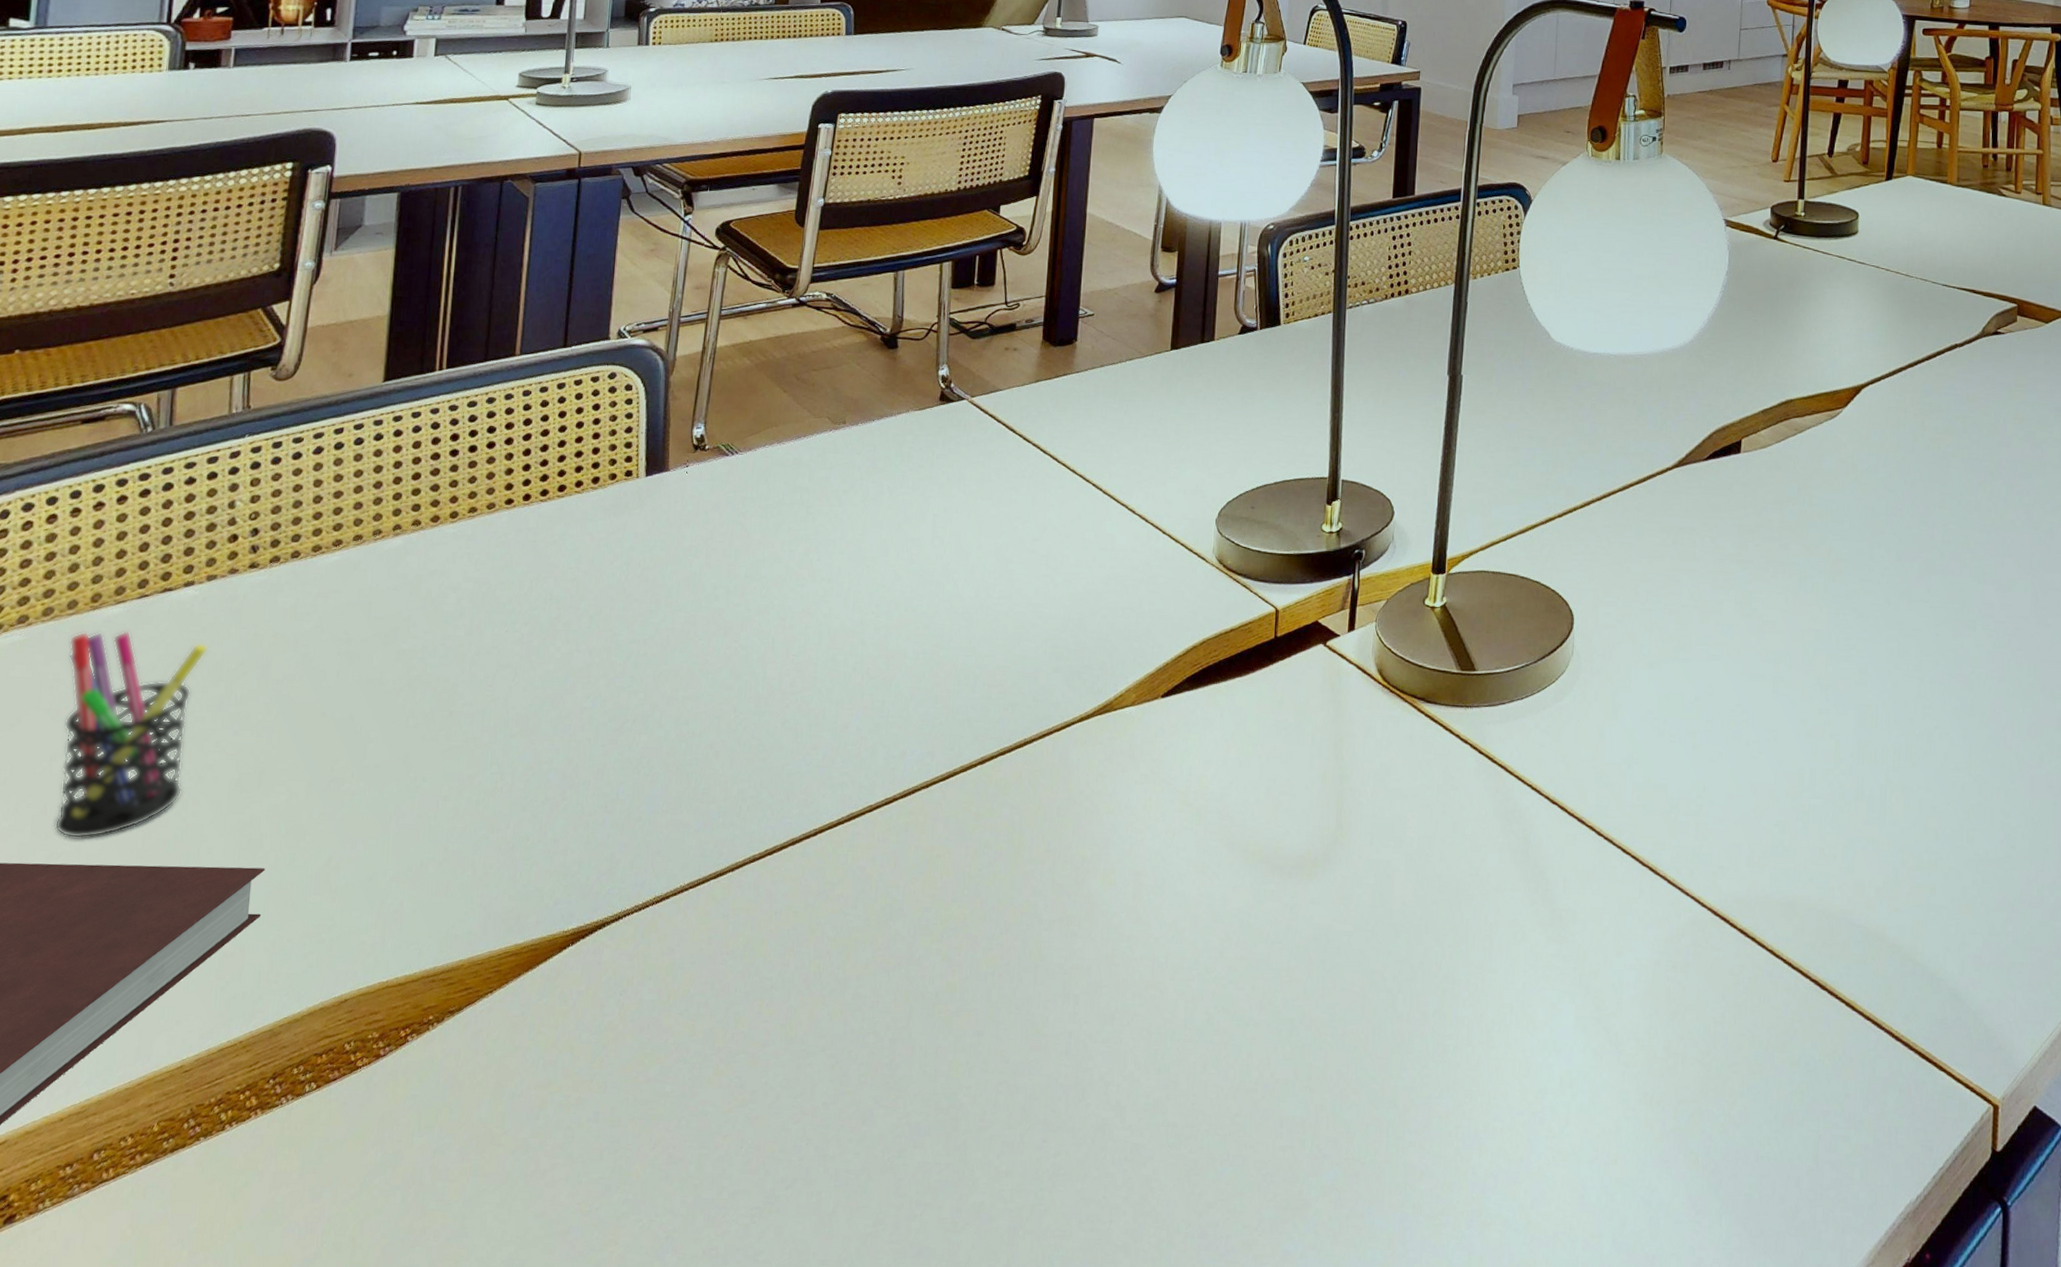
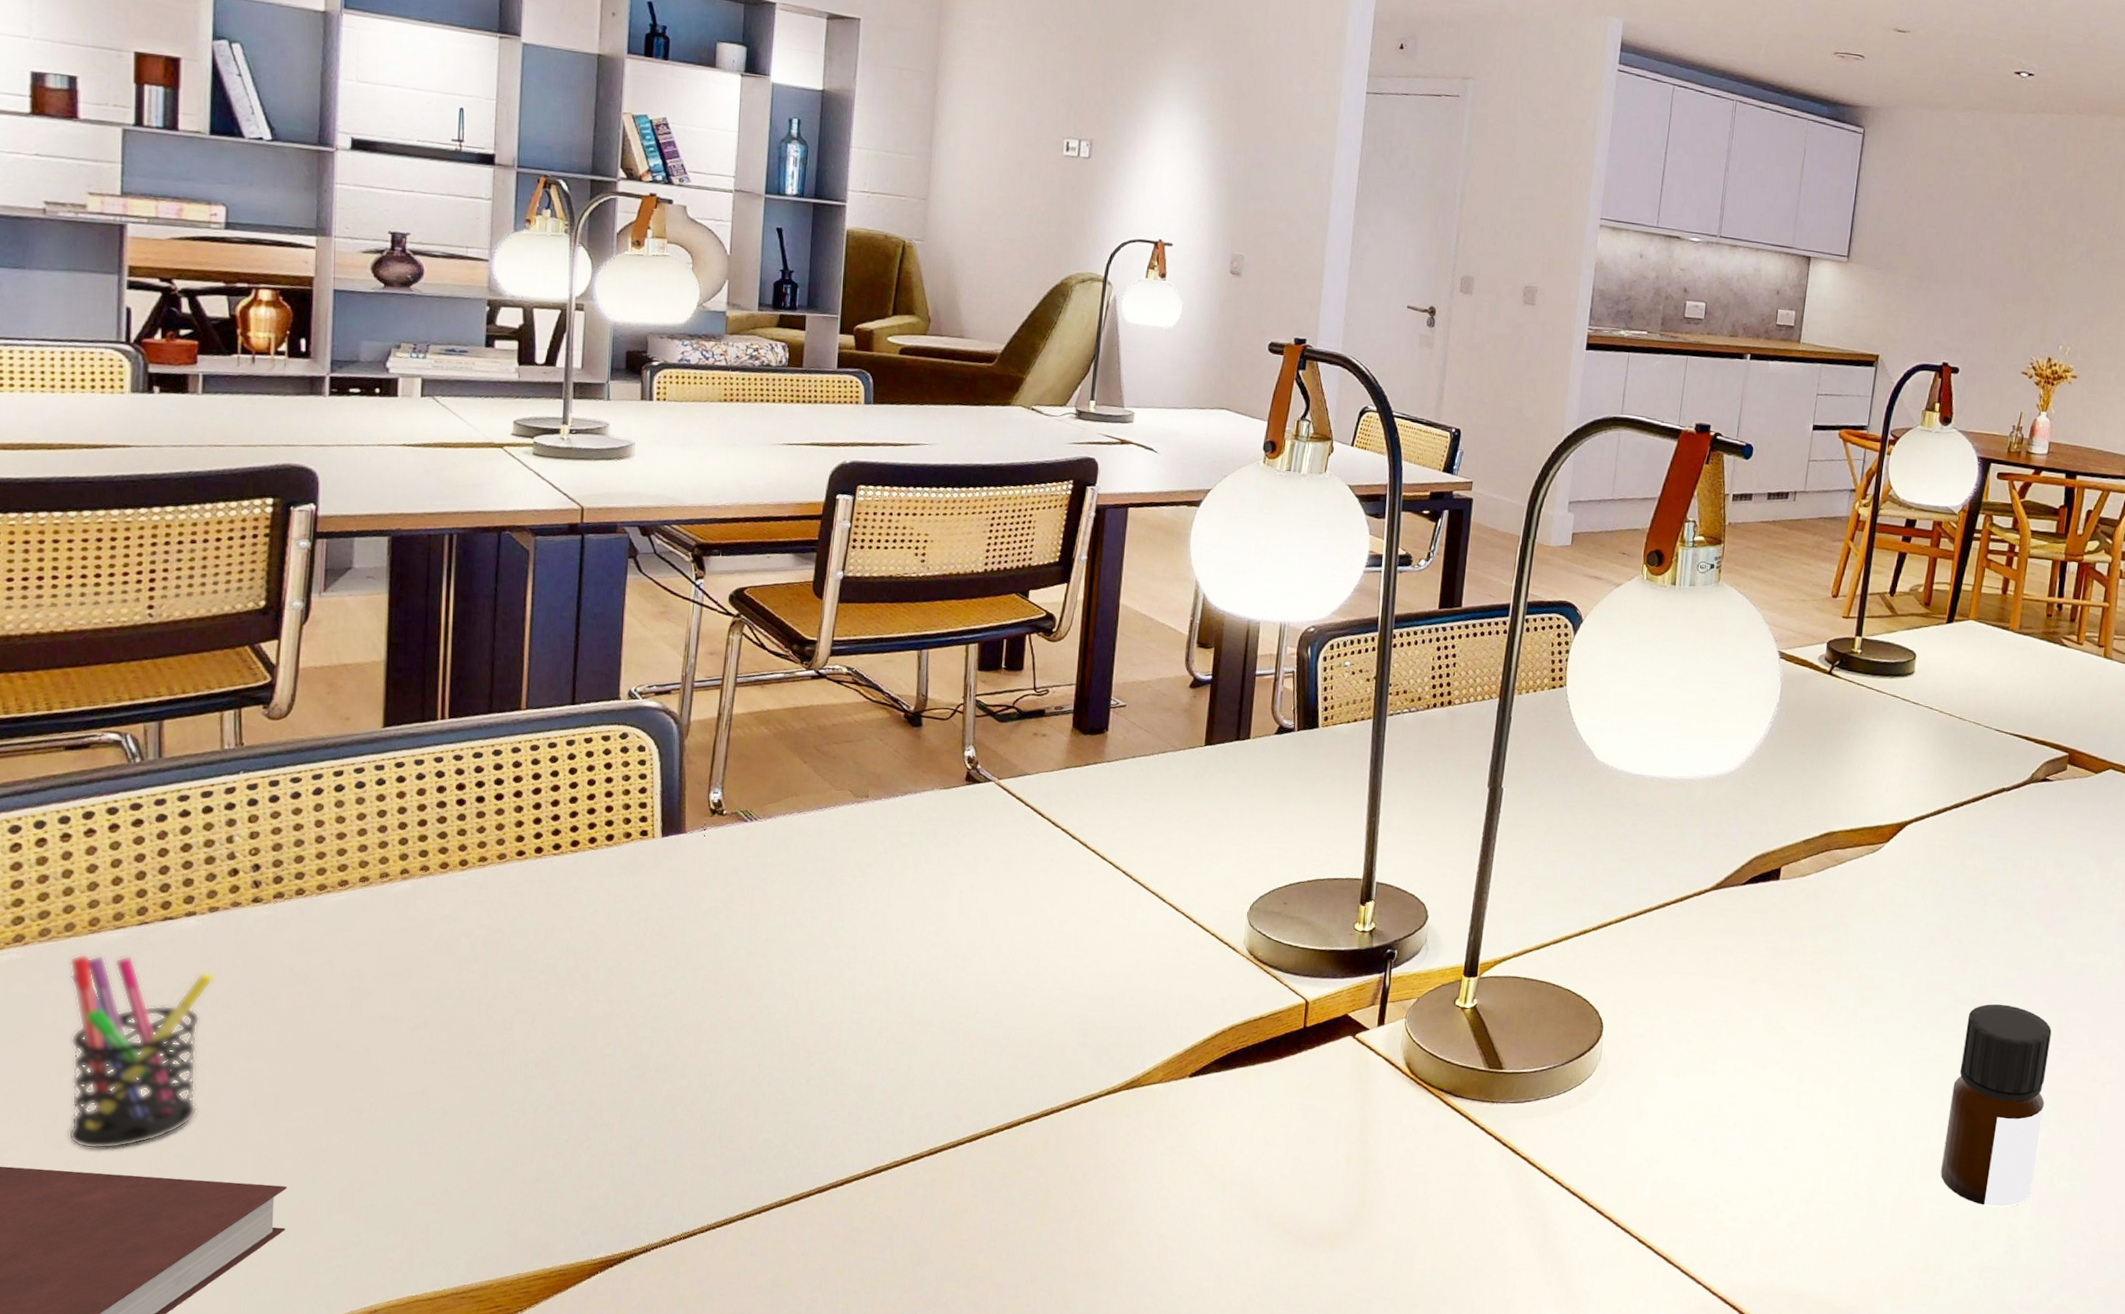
bottle: none [1927,570,2027,792] -> present [1941,1004,2052,1207]

